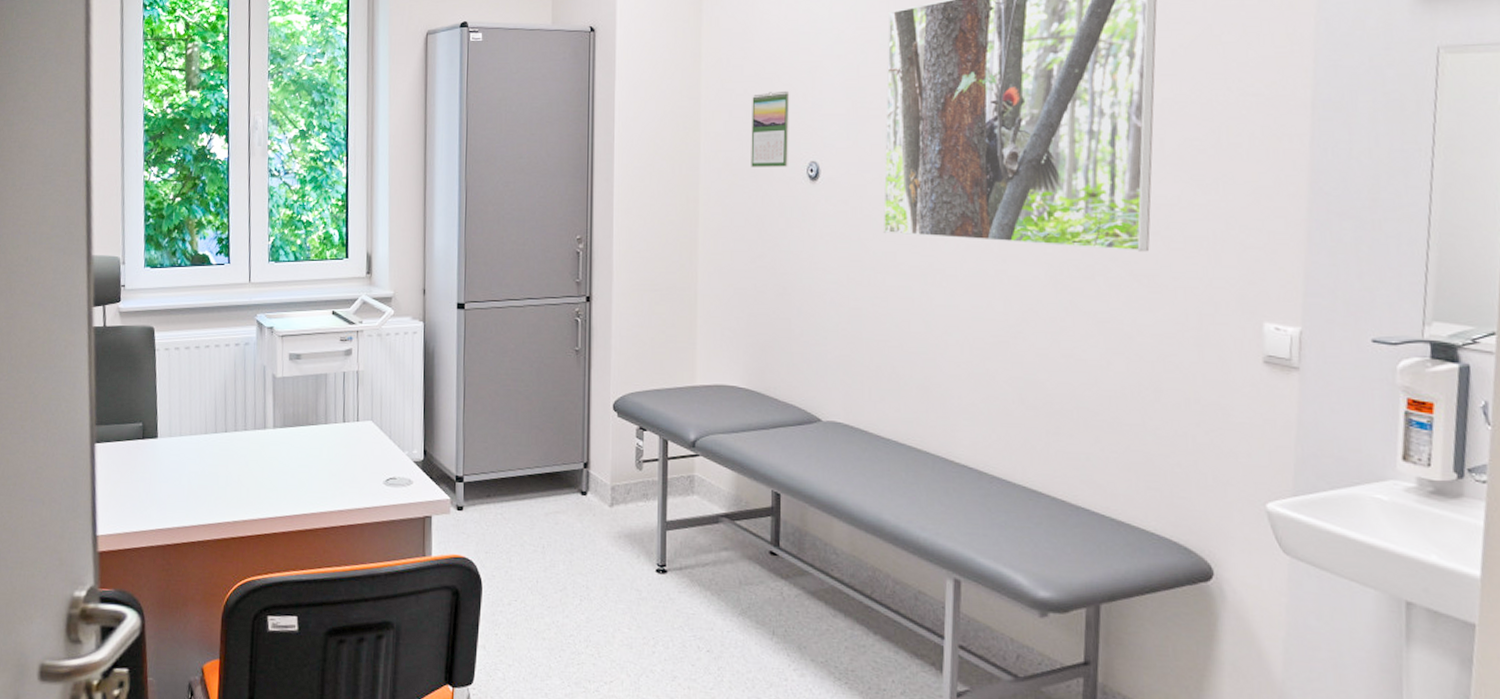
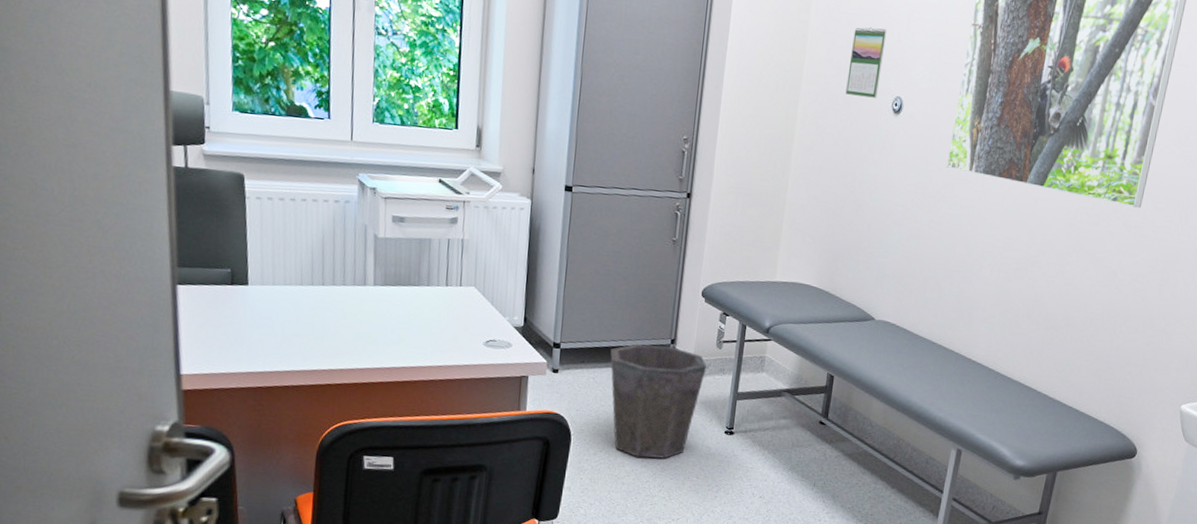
waste bin: none [518,471,628,607] -> present [610,344,707,459]

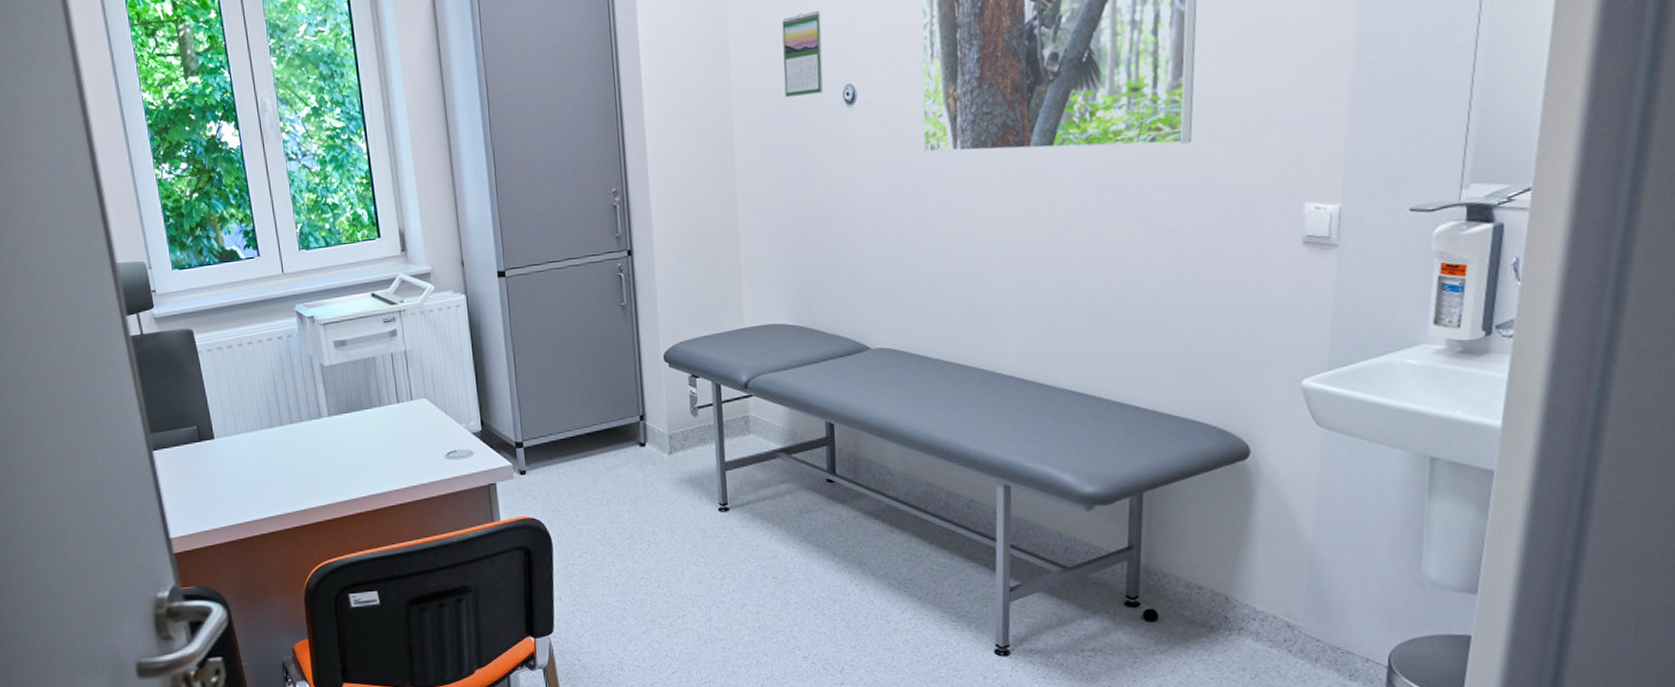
waste bin: present [610,344,707,459] -> none [577,423,685,553]

